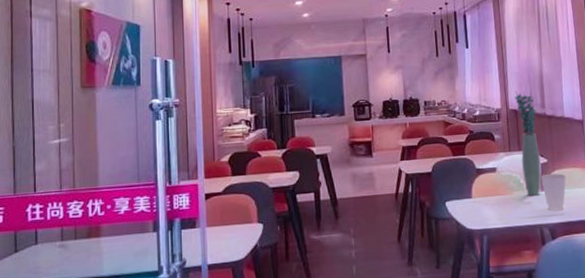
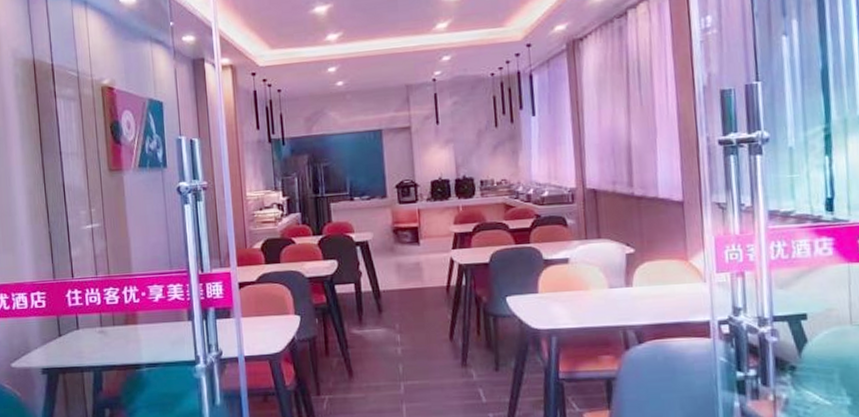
vase: present [514,91,541,196] -> none [593,166,626,293]
cup: present [541,173,566,211] -> none [625,266,659,311]

